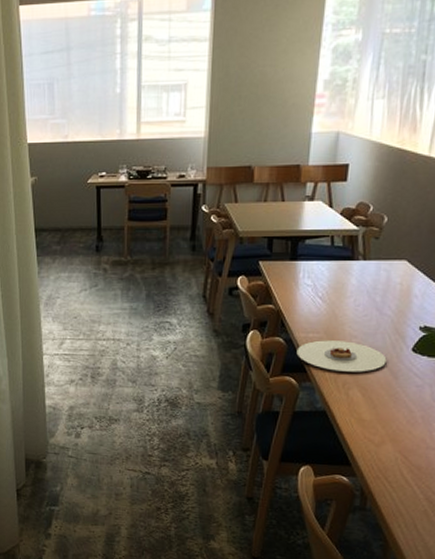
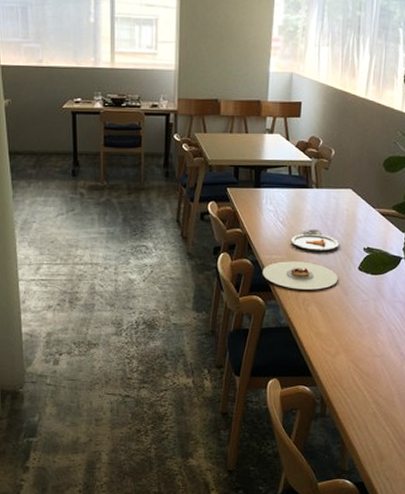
dinner plate: none [330,304,389,330] -> present [290,228,339,252]

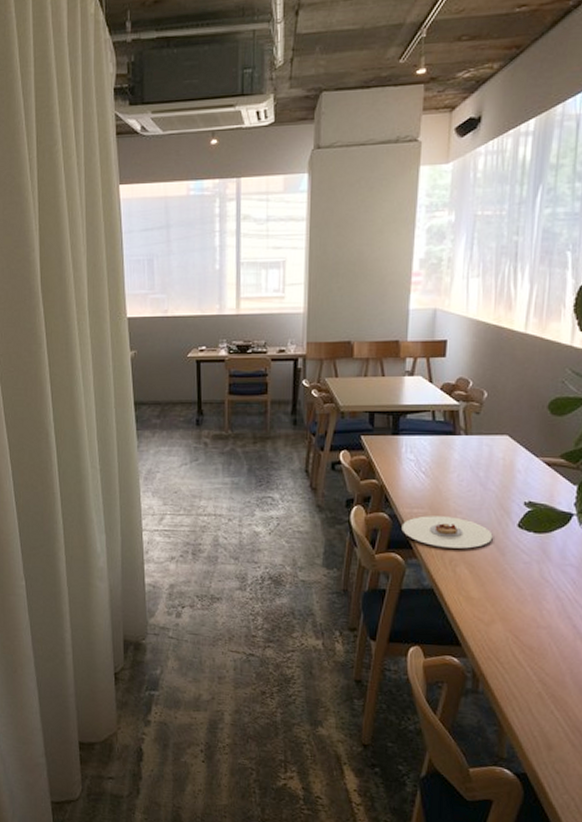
dinner plate: present [290,228,339,252] -> none [435,479,493,506]

